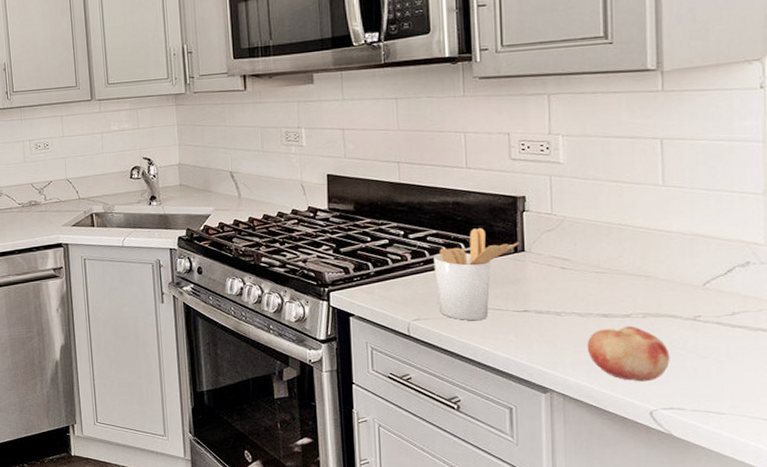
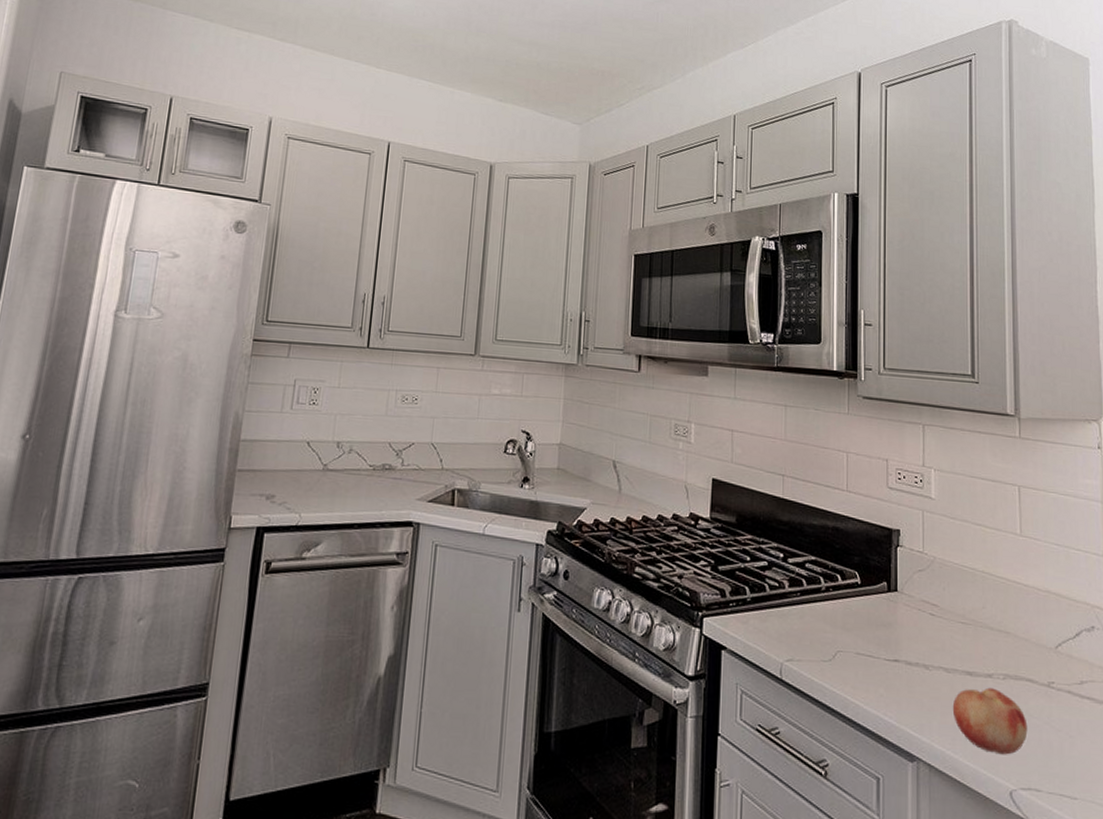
utensil holder: present [434,228,520,321] -> none [810,559,893,668]

